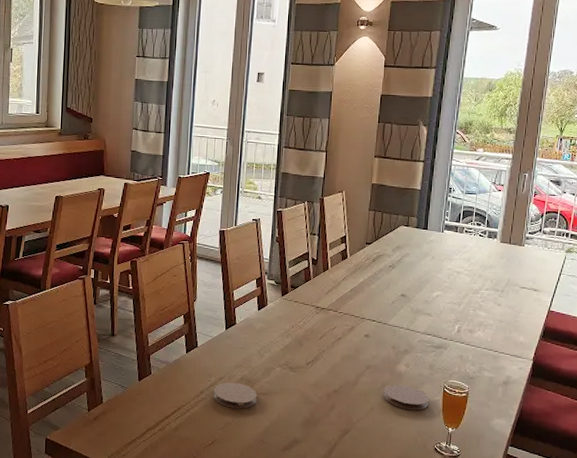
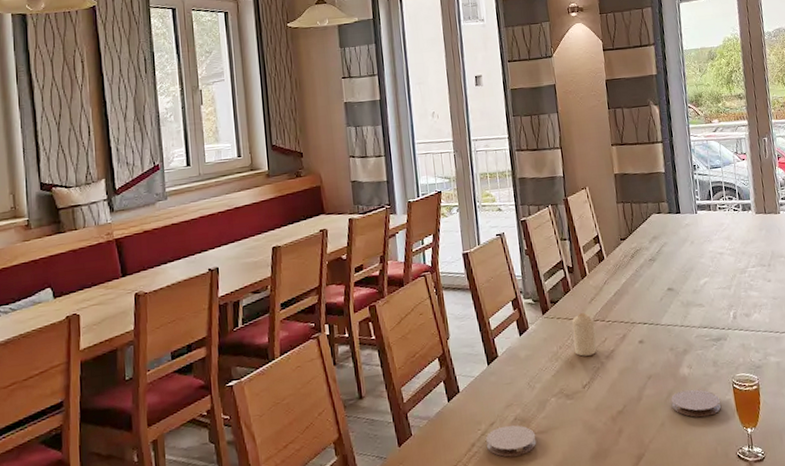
candle: none [305,301,328,339] -> present [572,313,597,356]

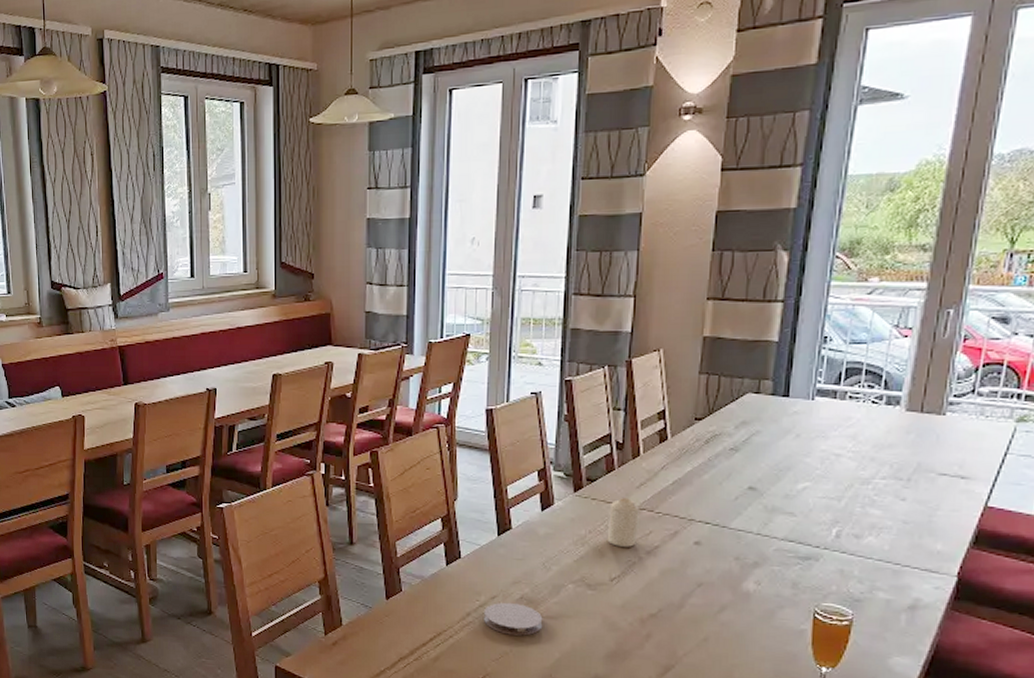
coaster: present [671,389,721,417] -> none [722,607,792,643]

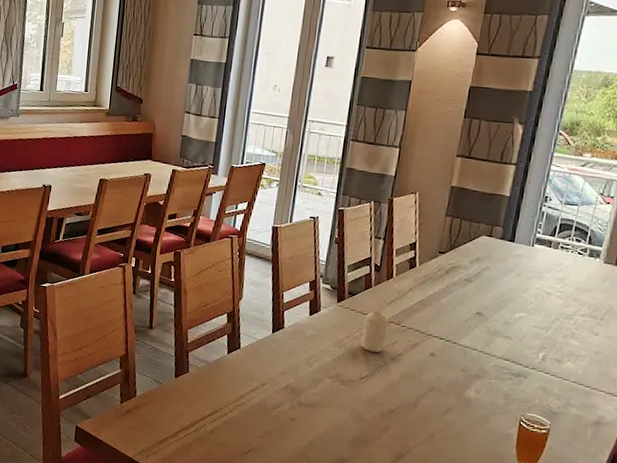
coaster: present [484,602,543,636] -> none [254,389,303,419]

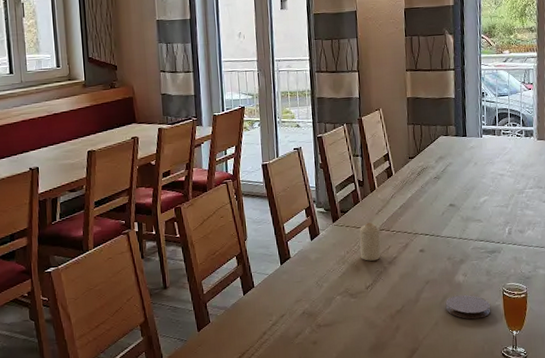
coaster: none [446,410,502,443] -> present [445,294,491,319]

